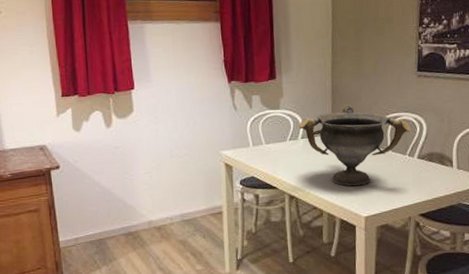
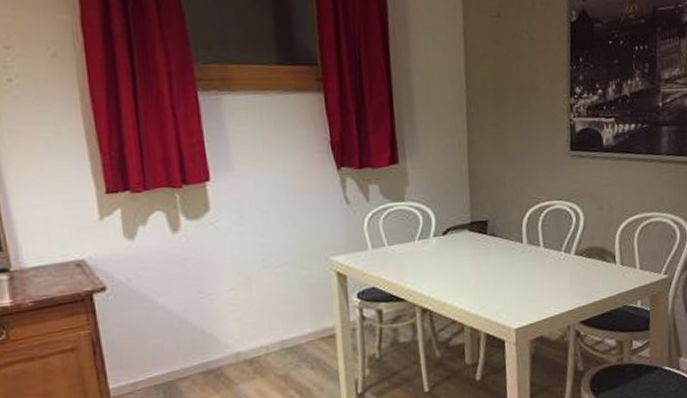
decorative bowl: present [298,105,410,186] -> none [429,193,565,292]

